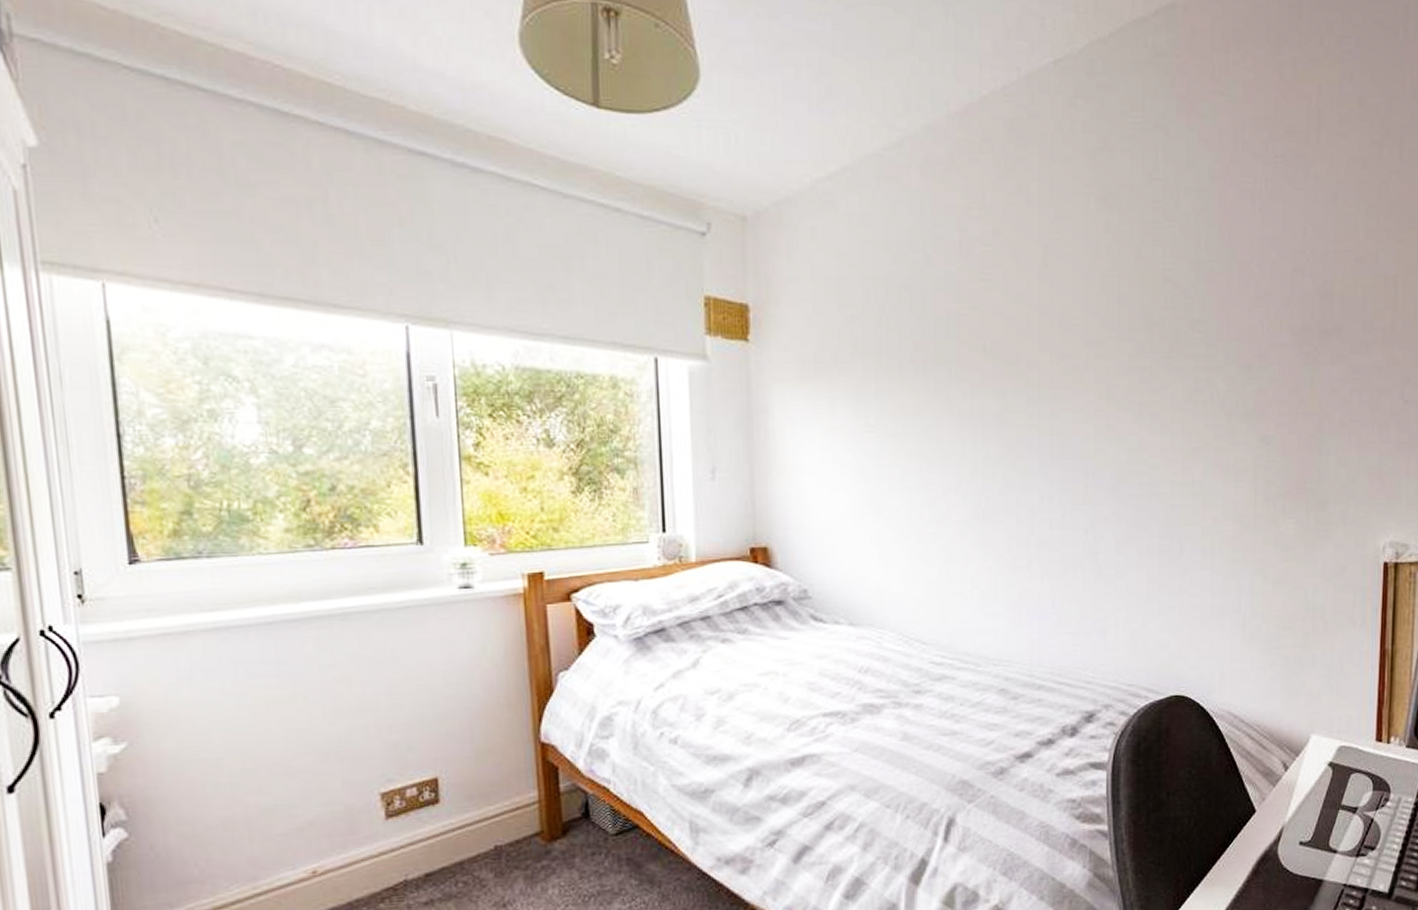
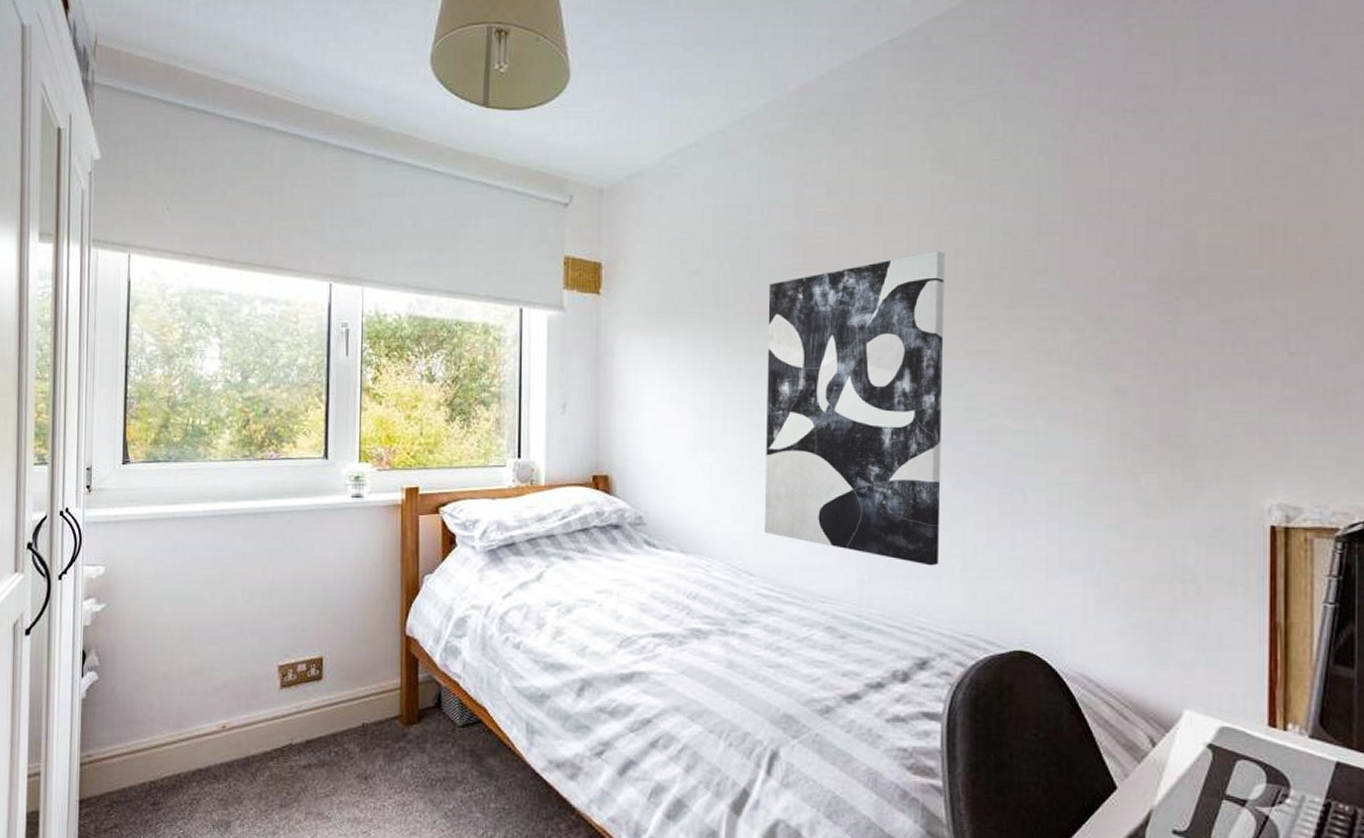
wall art: none [934,296,1109,621] -> present [764,250,945,566]

